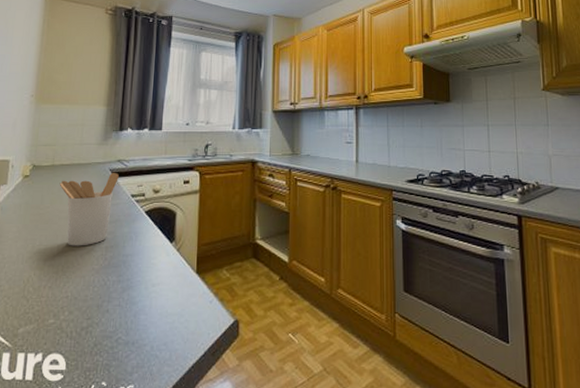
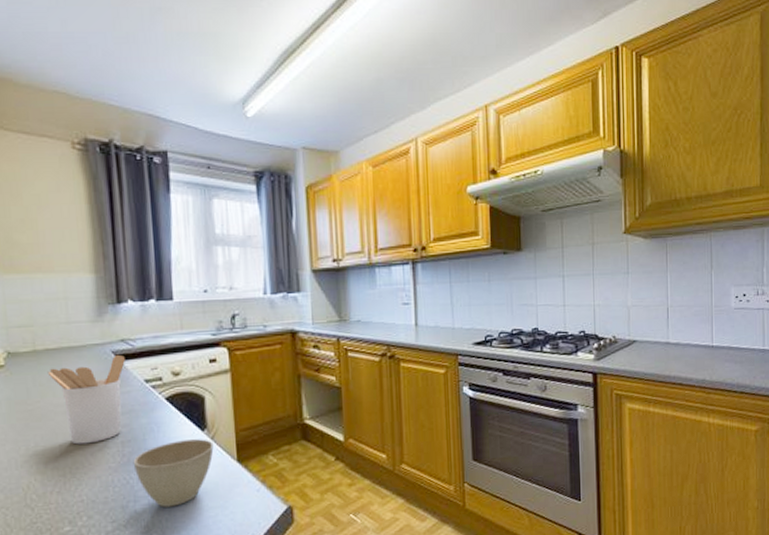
cup: none [112,250,179,310] -> present [133,439,214,507]

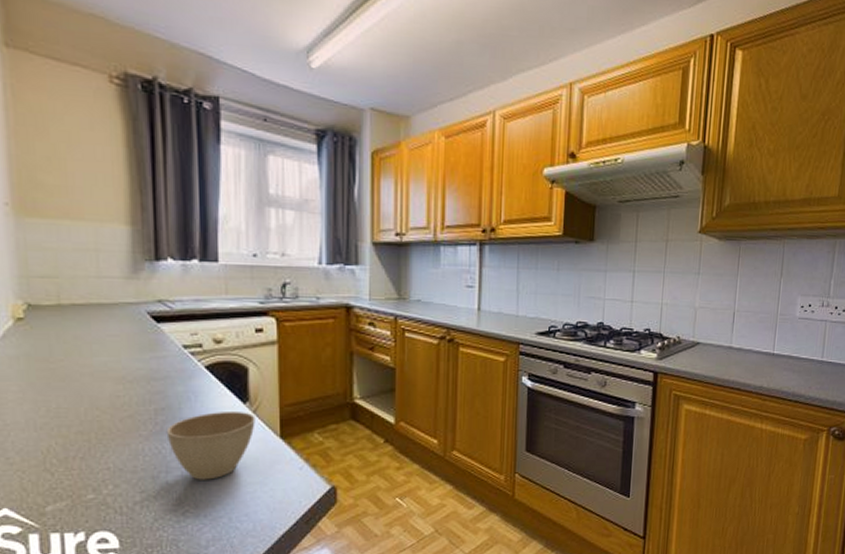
utensil holder: present [47,354,125,445] -> none [73,316,162,409]

